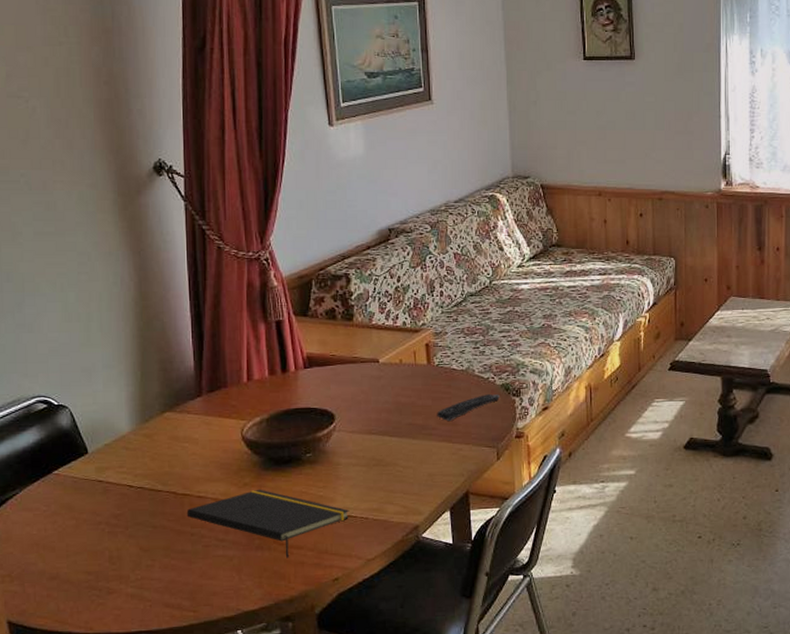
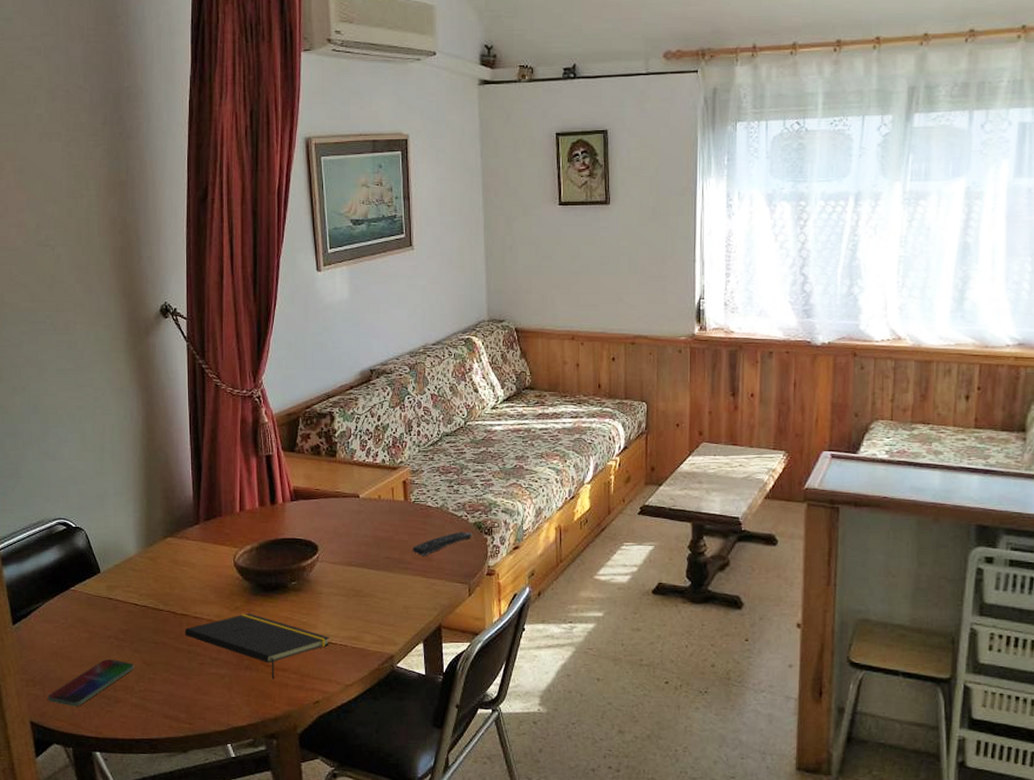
smartphone: none [28,546,129,602] -> present [48,658,134,707]

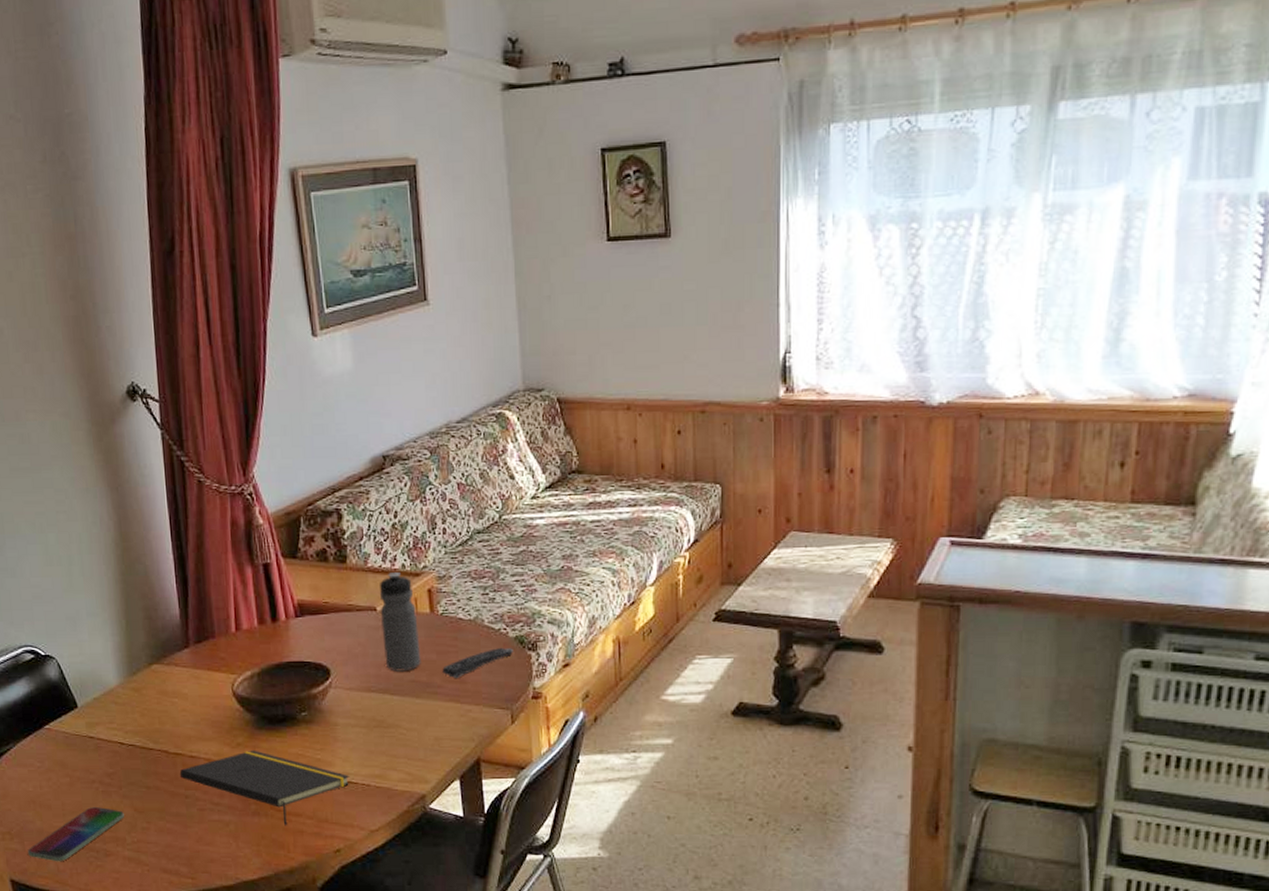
water bottle: none [362,466,395,549] -> present [380,572,421,672]

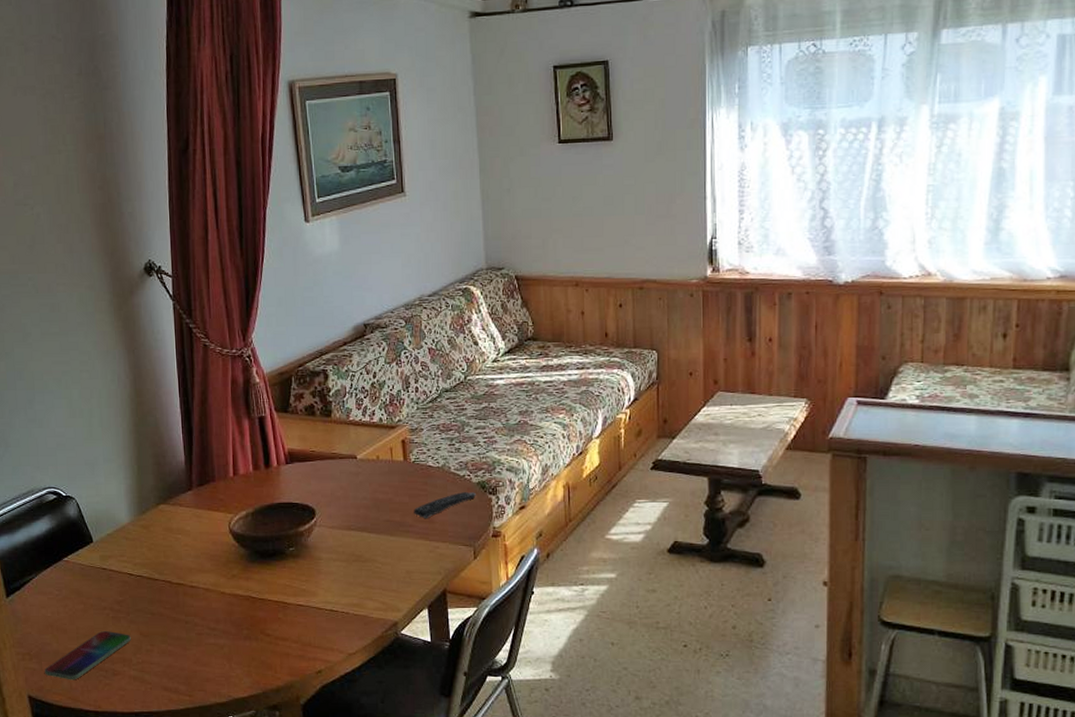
notepad: present [179,750,350,826] -> none [181,581,331,649]
water bottle: present [380,572,421,672] -> none [360,425,395,512]

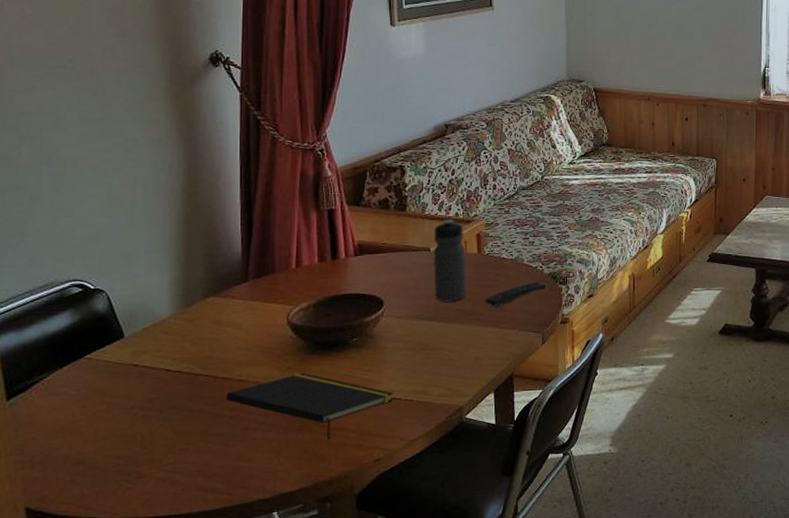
smartphone: present [45,630,131,680] -> none [50,430,163,487]
notepad: none [181,581,331,649] -> present [226,372,394,440]
water bottle: none [360,425,395,512] -> present [433,220,467,302]

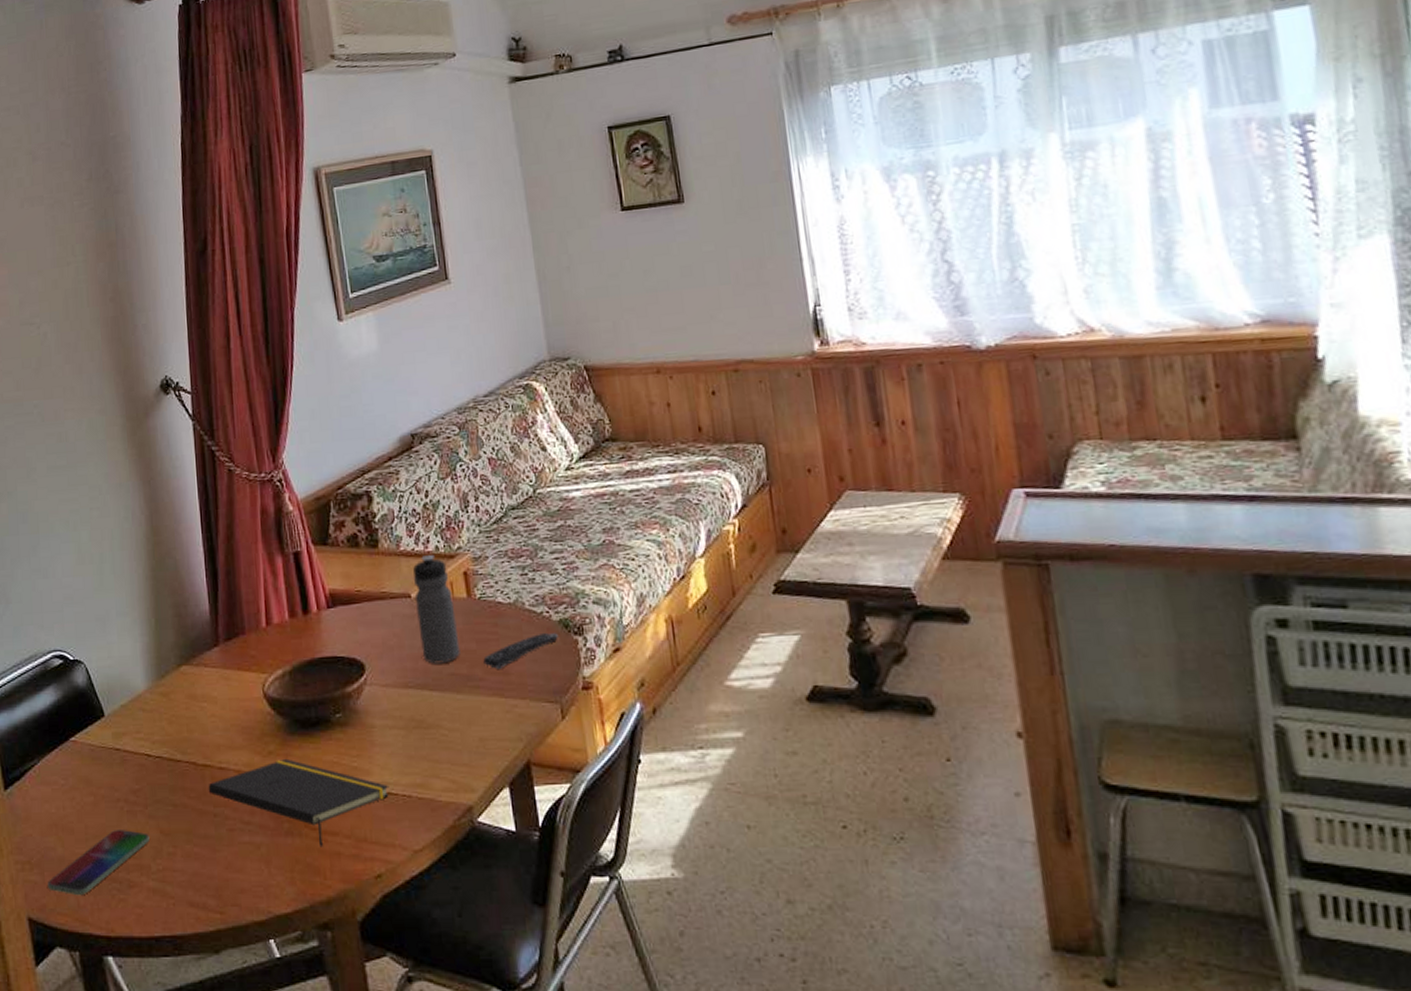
smartphone: none [50,430,163,487] -> present [48,828,150,896]

